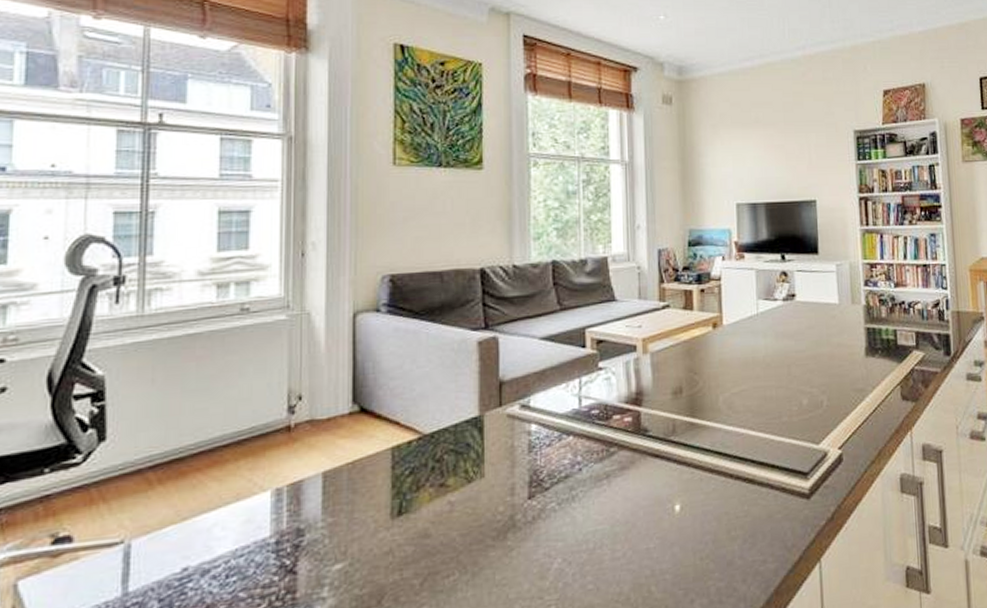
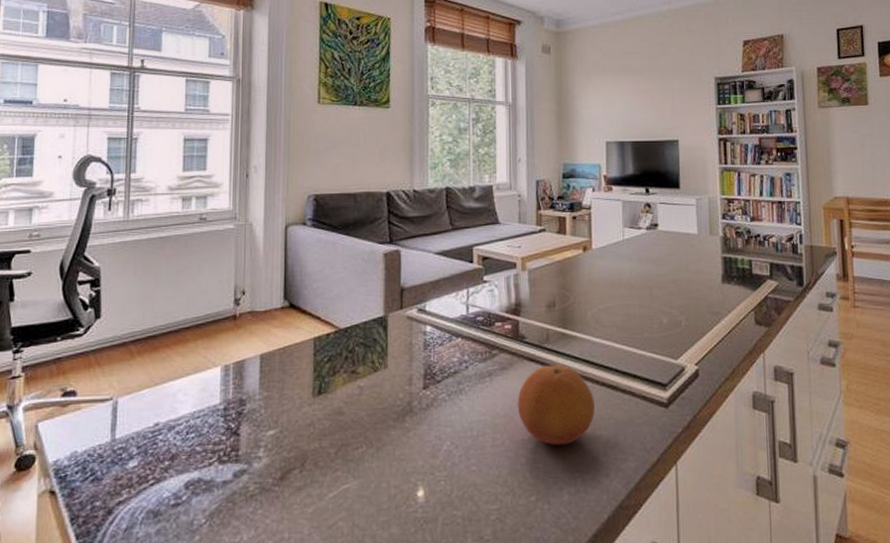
fruit: none [640,459,729,552] -> present [517,364,595,445]

